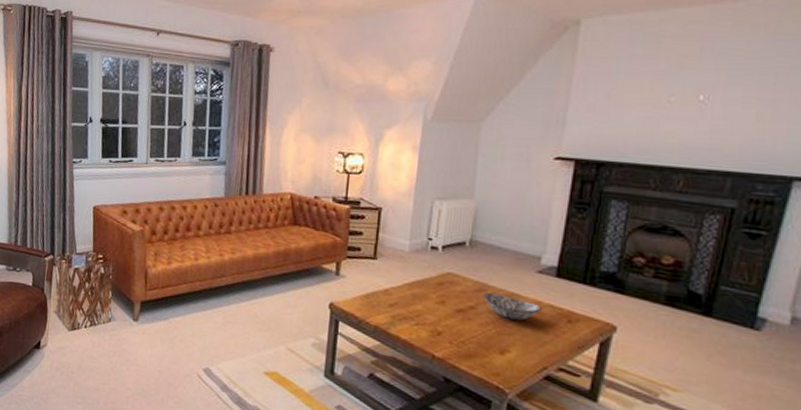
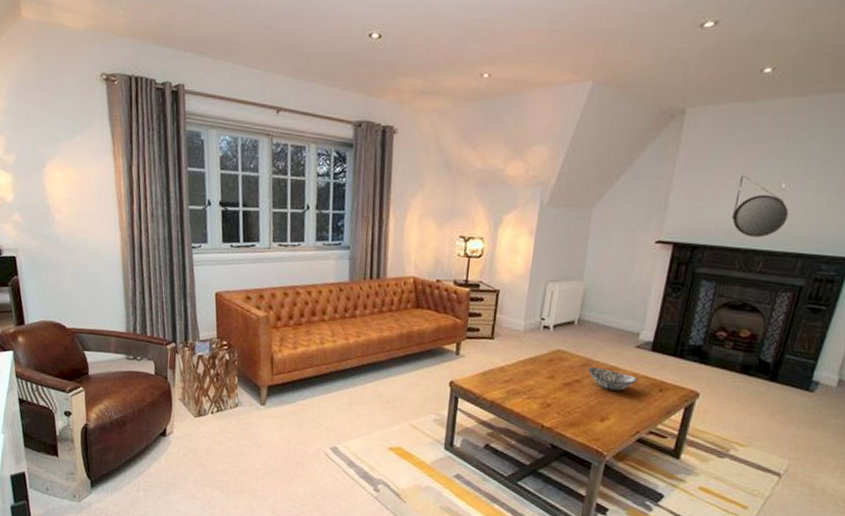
home mirror: none [641,88,710,154] -> present [731,176,789,238]

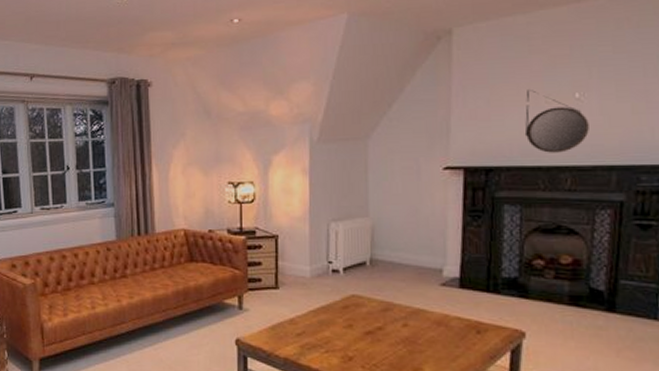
decorative bowl: present [588,366,638,391] -> none [390,311,449,336]

